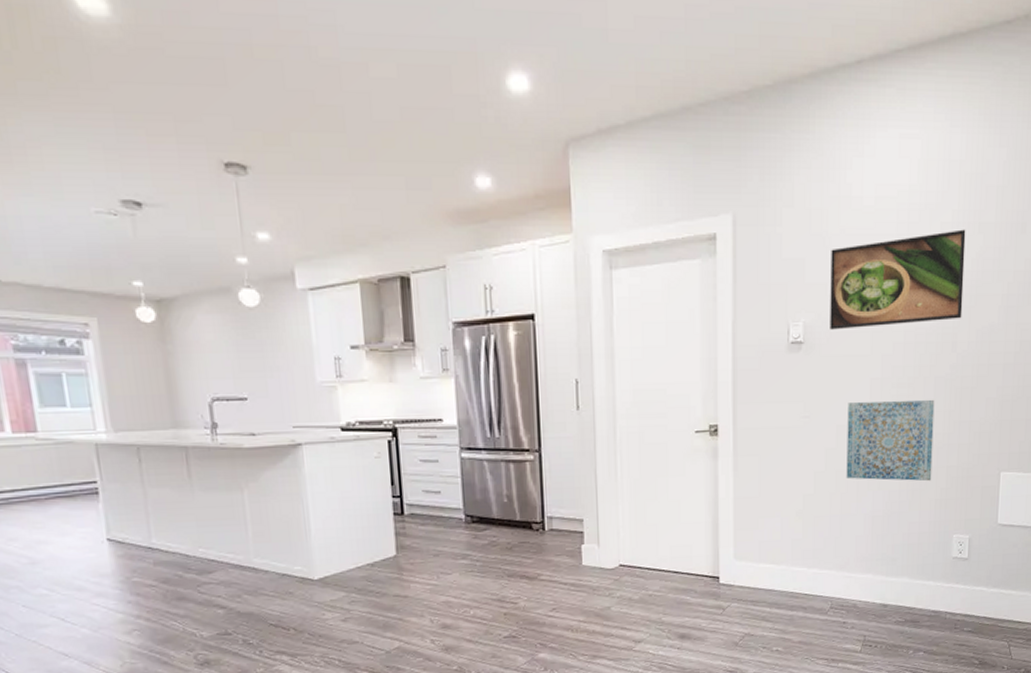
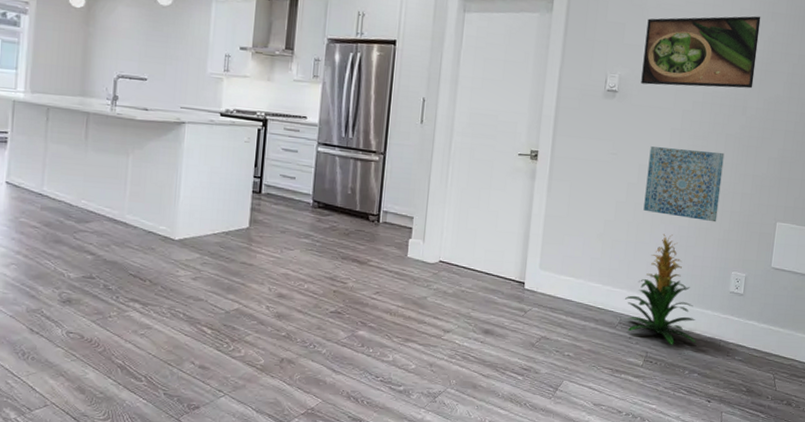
indoor plant: none [835,501,919,625] -> present [625,234,696,345]

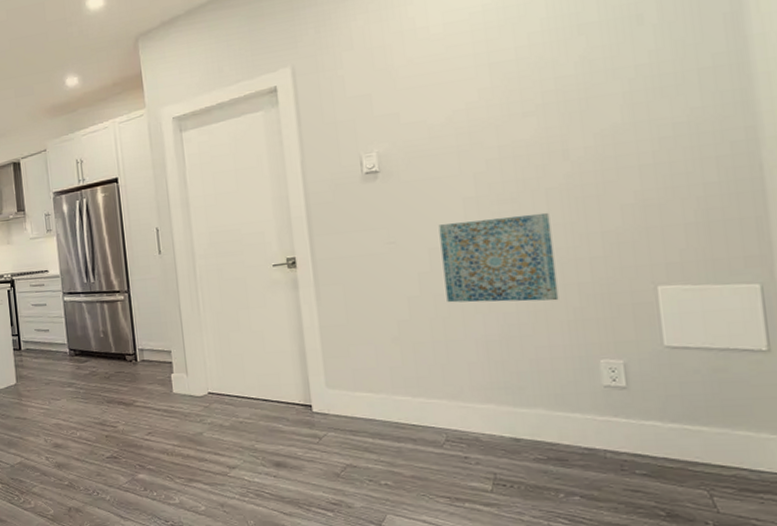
indoor plant: present [625,234,696,345] -> none [447,325,566,462]
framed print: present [641,16,761,89] -> none [399,34,571,156]

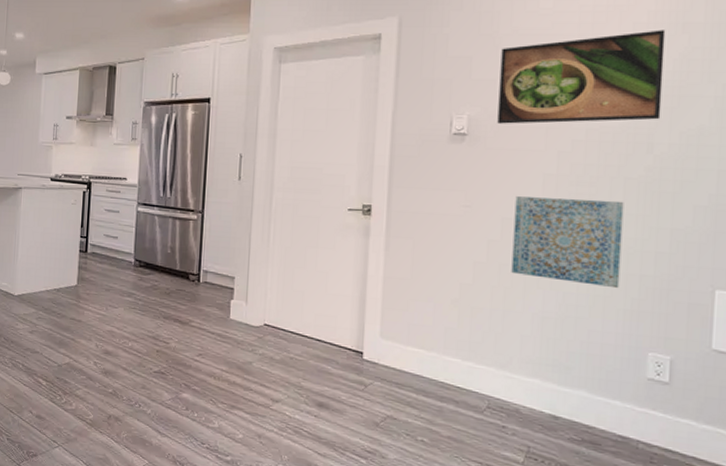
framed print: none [399,34,571,156] -> present [497,30,666,124]

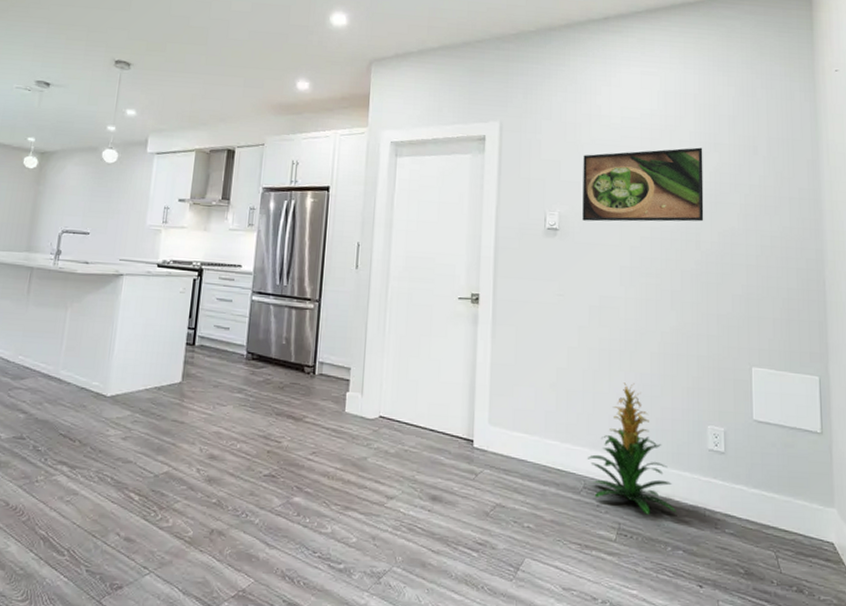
indoor plant: none [494,301,600,441] -> present [588,382,676,515]
wall art: present [511,196,624,289] -> none [598,286,683,369]

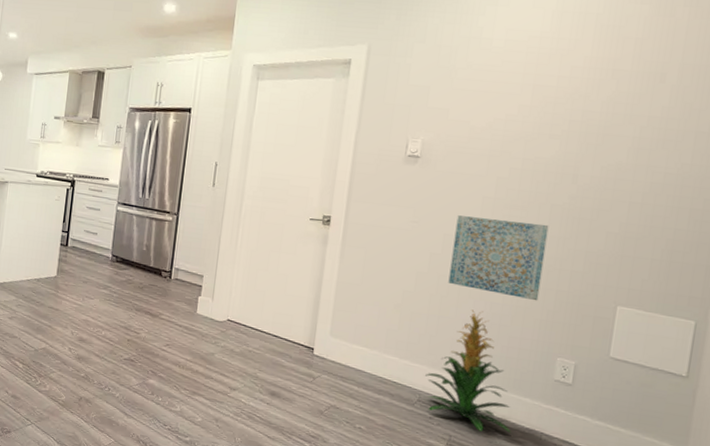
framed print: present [582,147,704,222] -> none [447,74,598,155]
wall art: none [598,286,683,369] -> present [448,215,549,301]

